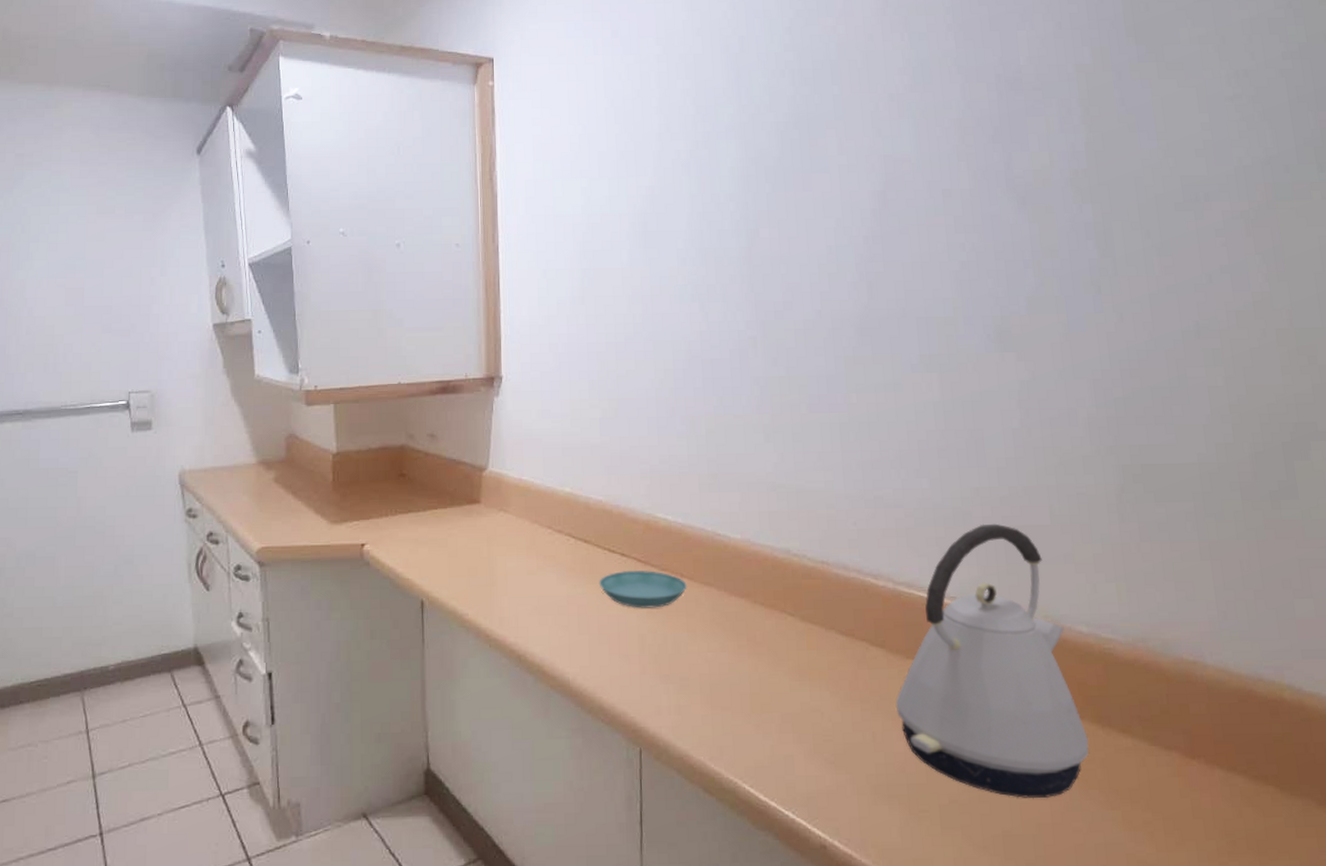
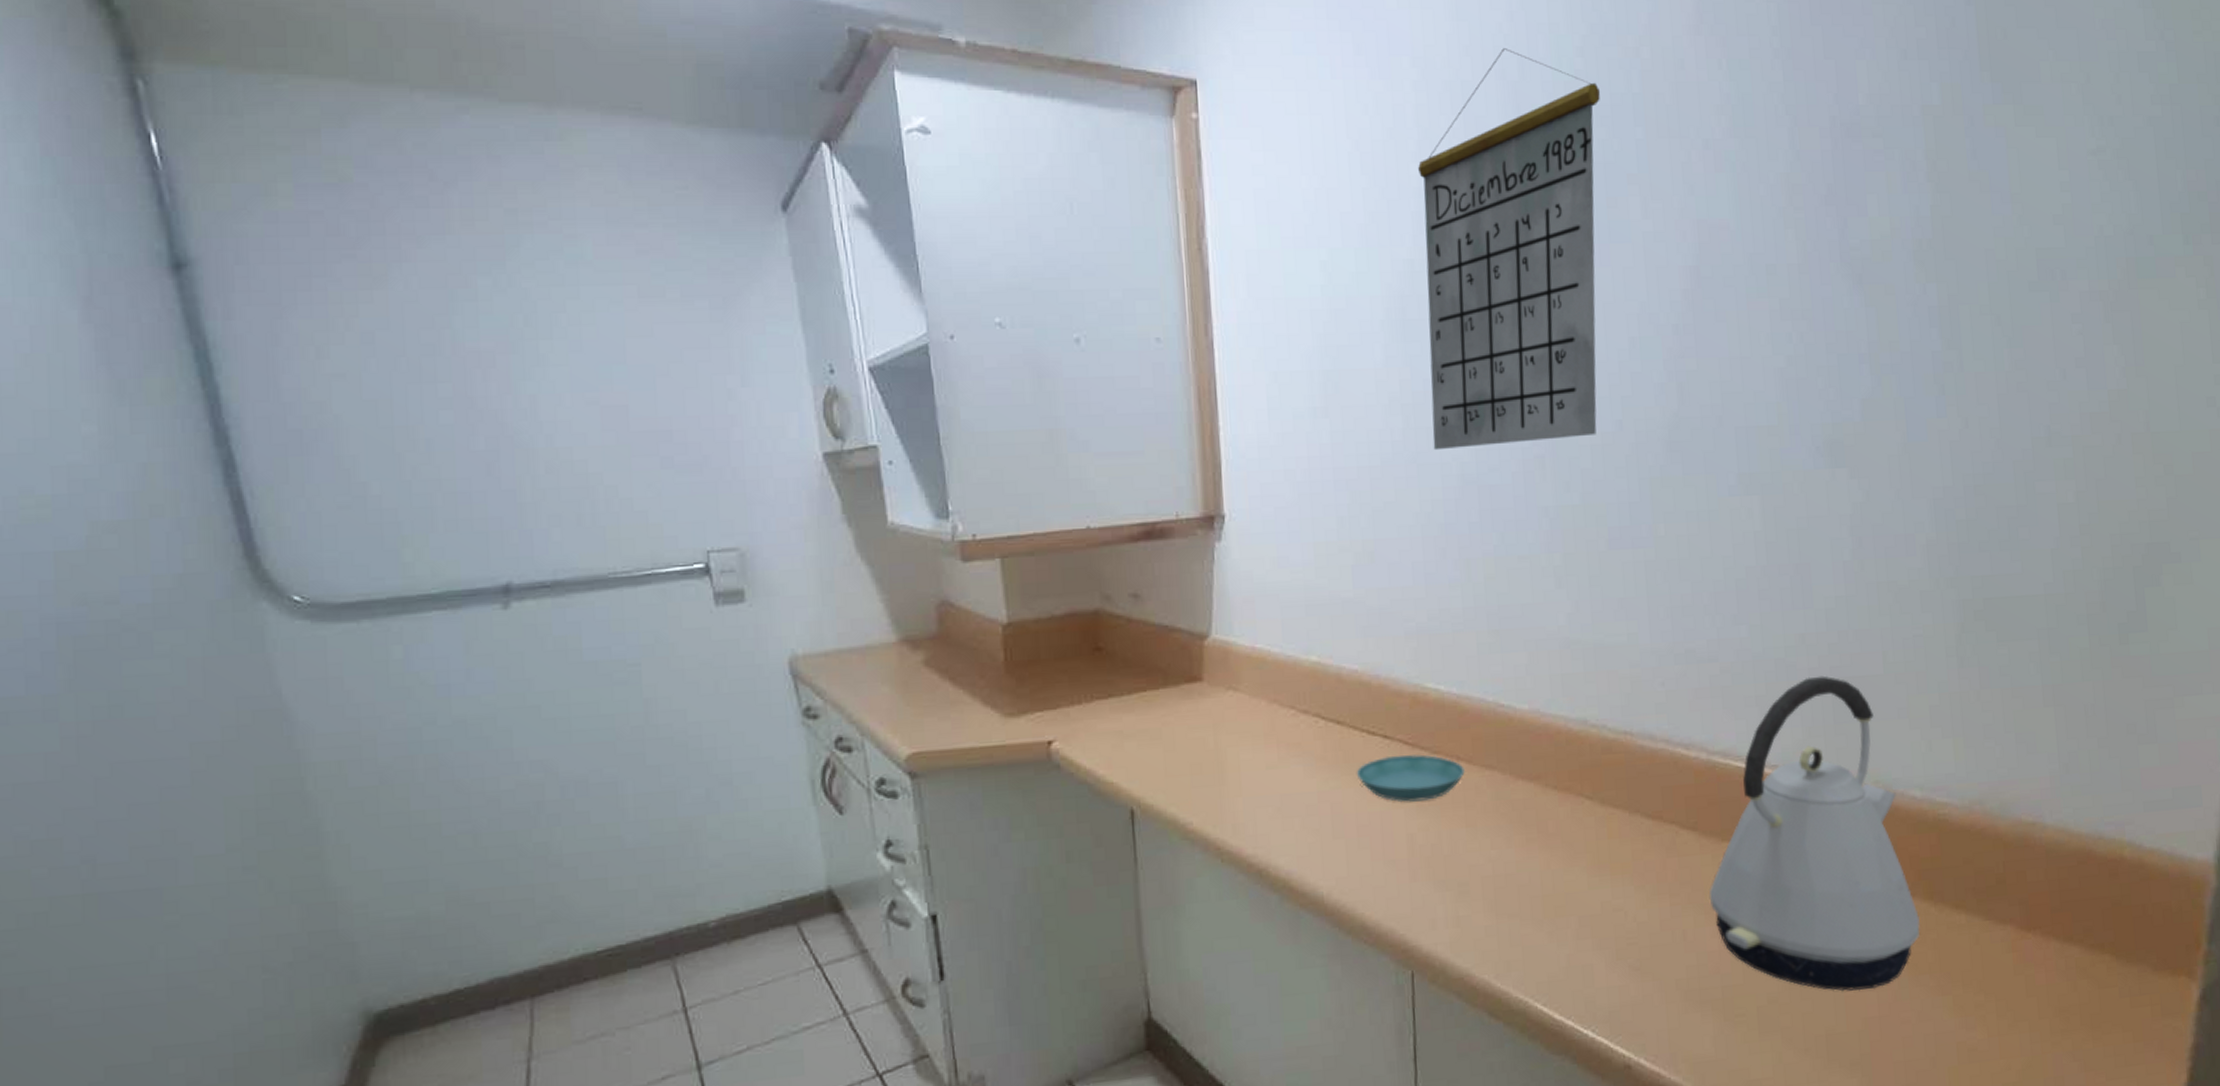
calendar: none [659,29,805,331] -> present [1418,48,1601,451]

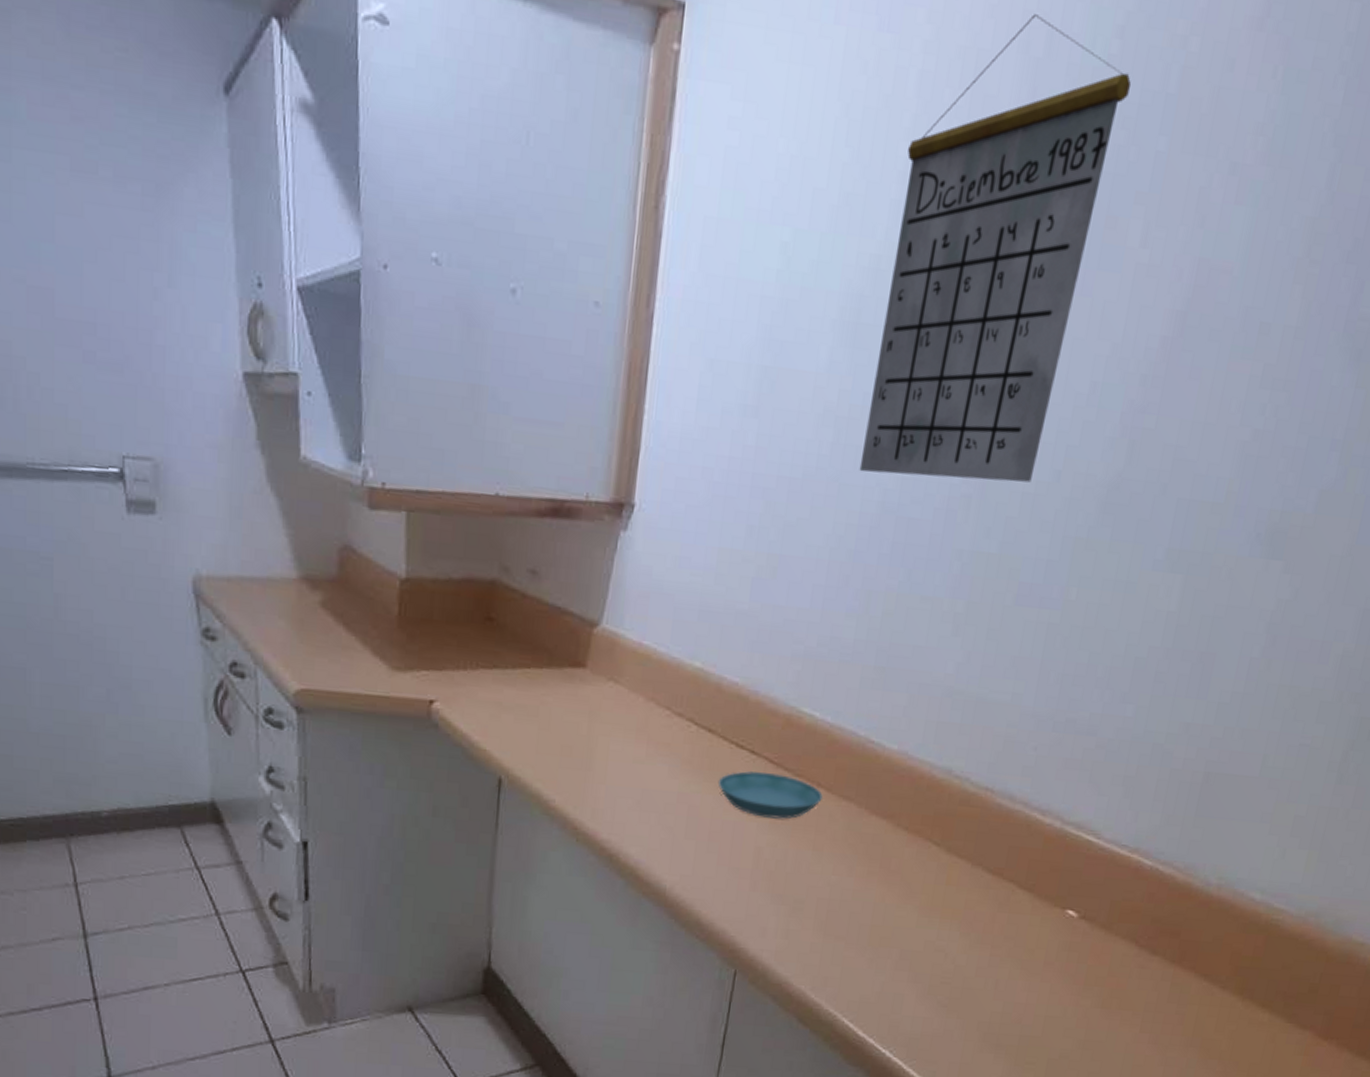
kettle: present [1709,675,1920,992] -> none [1028,766,1237,1064]

